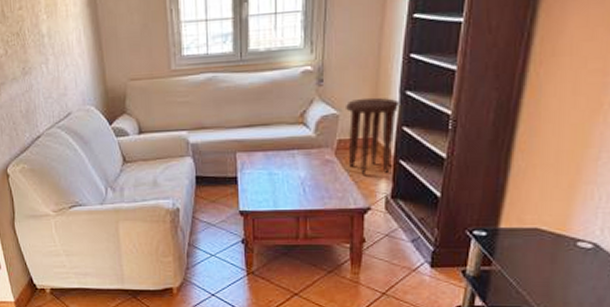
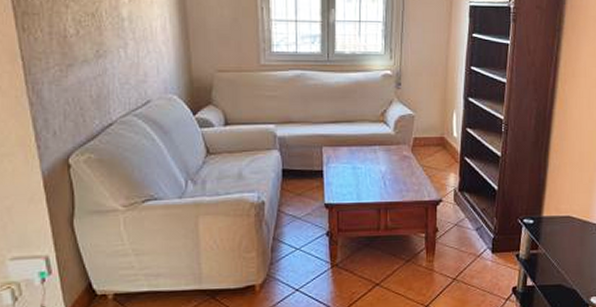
side table: present [346,97,402,175] -> none [420,101,466,170]

